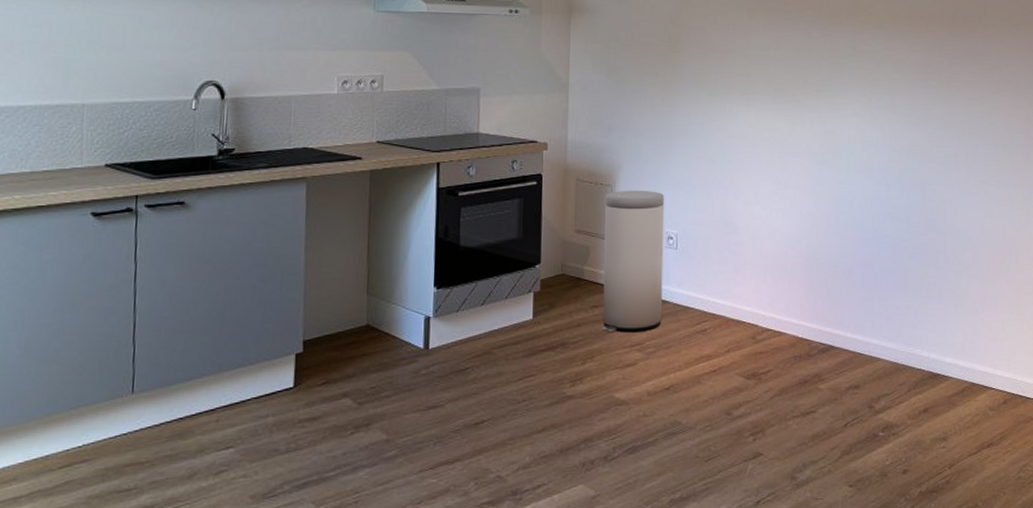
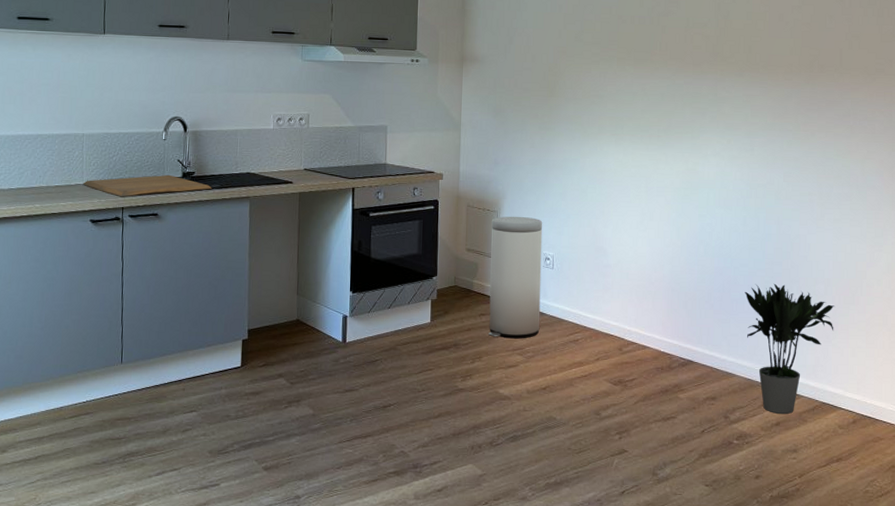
chopping board: none [81,152,258,184] -> present [82,174,212,198]
potted plant: none [889,254,983,399] -> present [745,283,834,414]

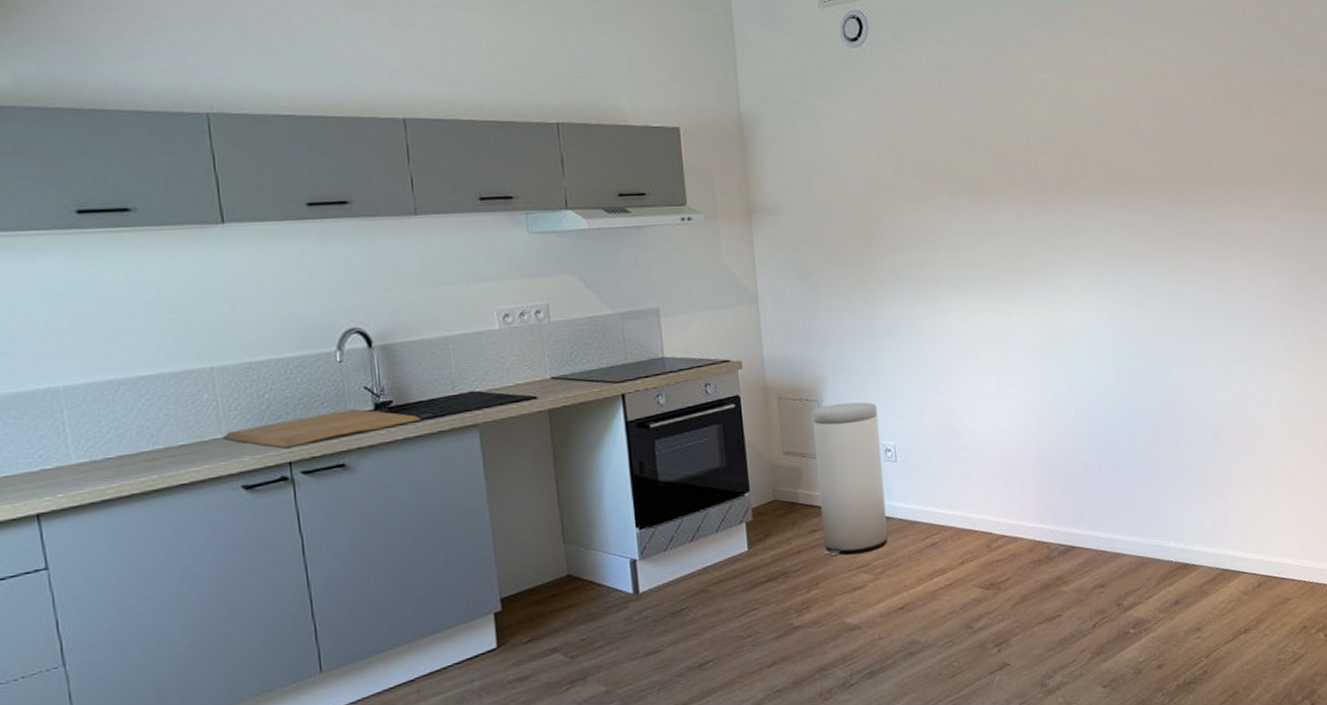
potted plant: present [745,283,834,414] -> none [1126,441,1229,591]

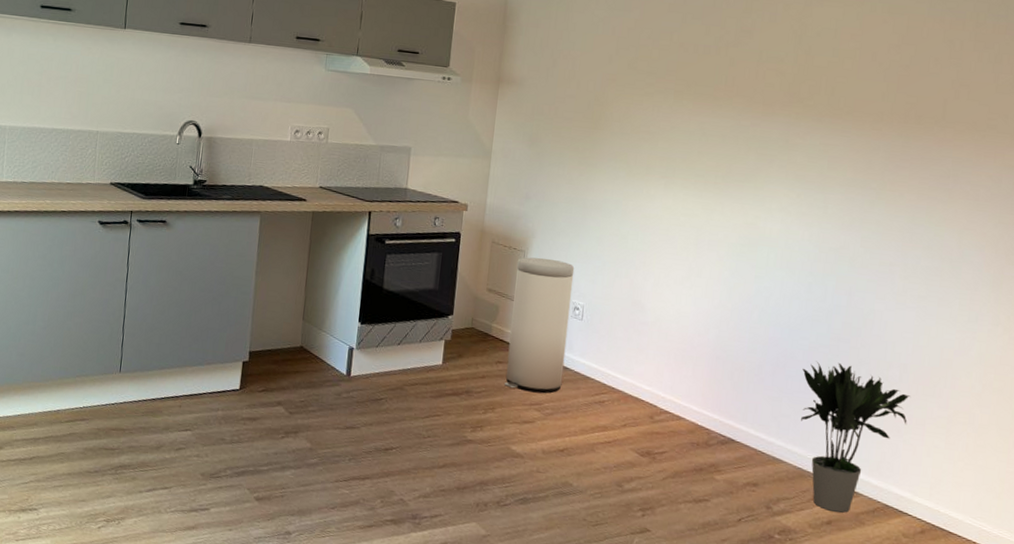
chopping board: present [222,408,422,450] -> none [93,179,223,202]
potted plant: none [1126,441,1229,591] -> present [801,361,910,513]

